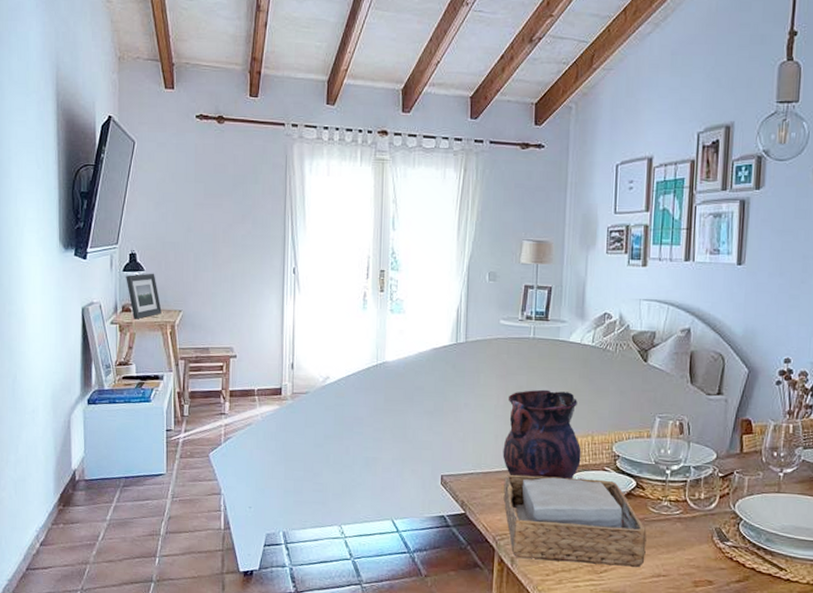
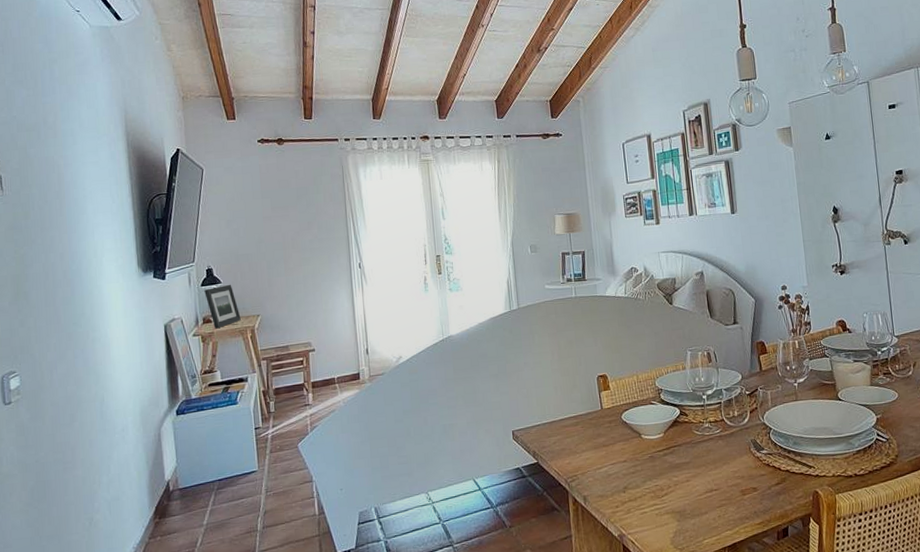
vase: present [502,389,582,480] -> none [561,340,631,421]
napkin holder: present [503,474,647,567] -> none [567,412,698,495]

